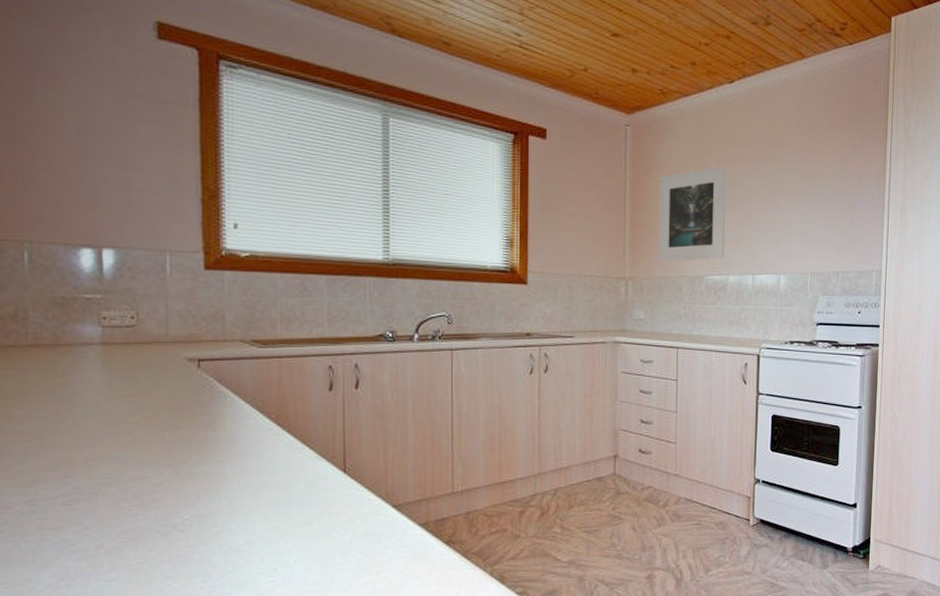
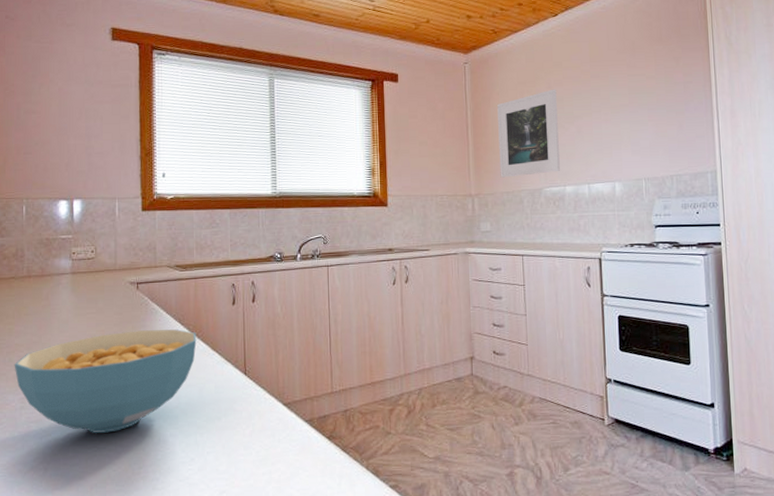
cereal bowl: none [17,418,281,542] -> present [14,329,197,433]

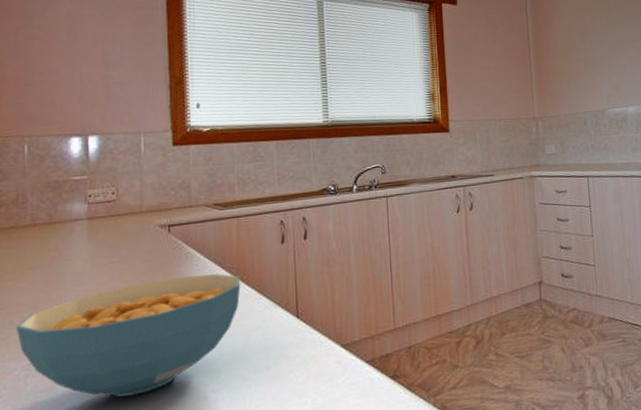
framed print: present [497,89,560,178] -> none [559,11,622,100]

